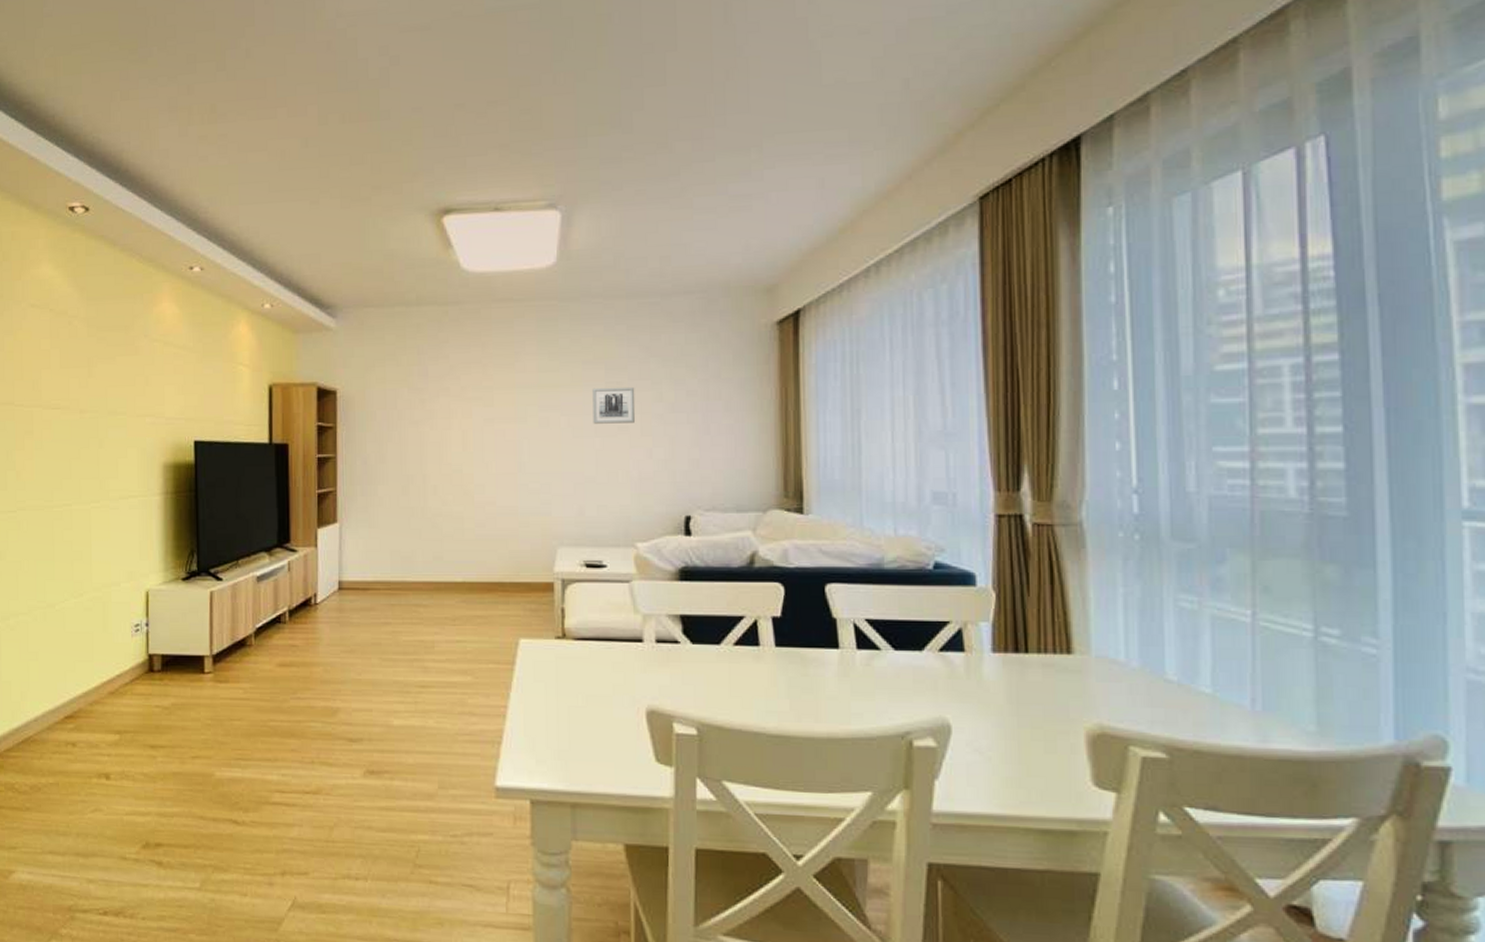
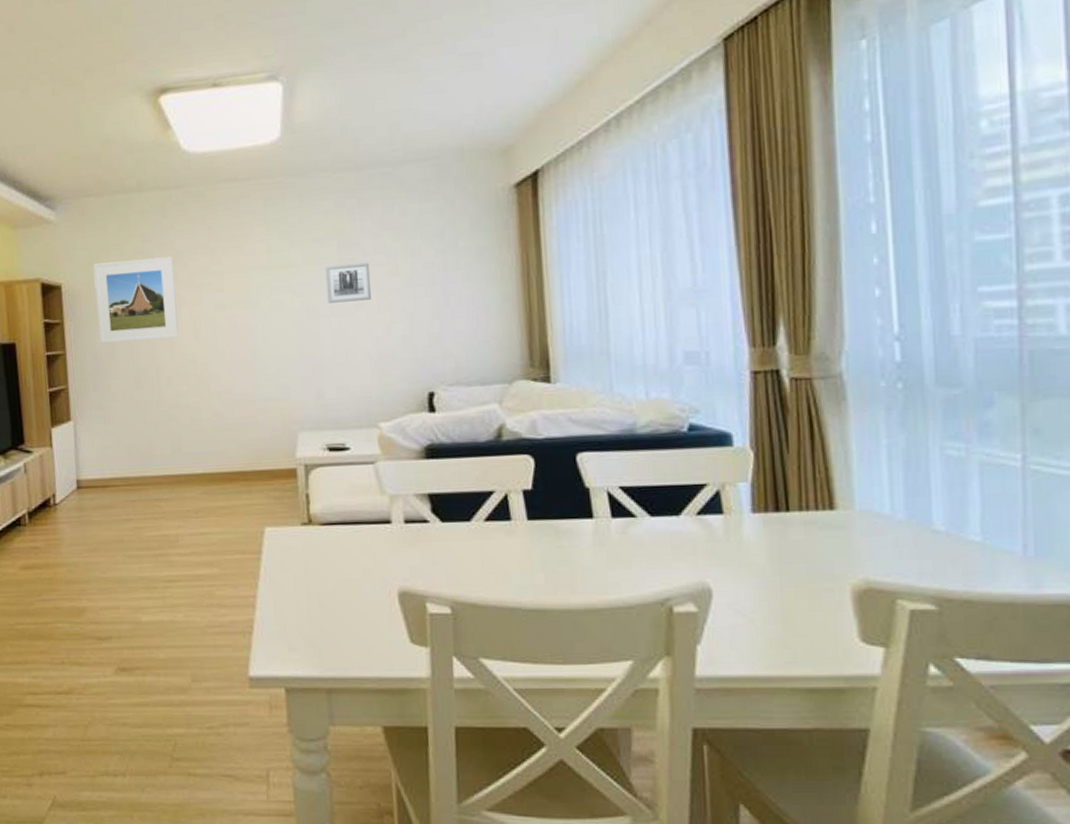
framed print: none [369,369,447,449] -> present [93,256,179,344]

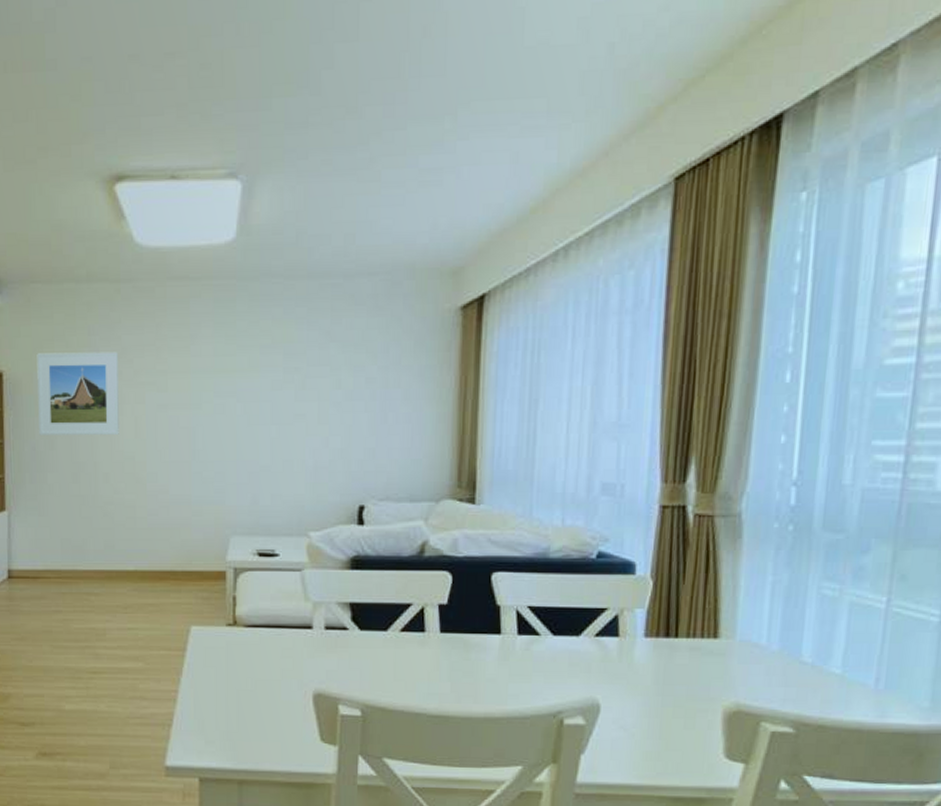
wall art: present [325,262,371,303] -> none [270,373,314,411]

